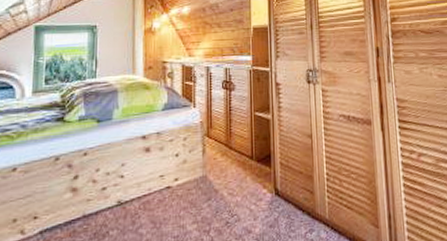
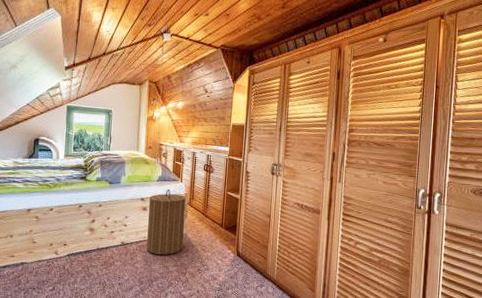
laundry hamper: none [152,118,204,212] -> present [147,189,186,255]

